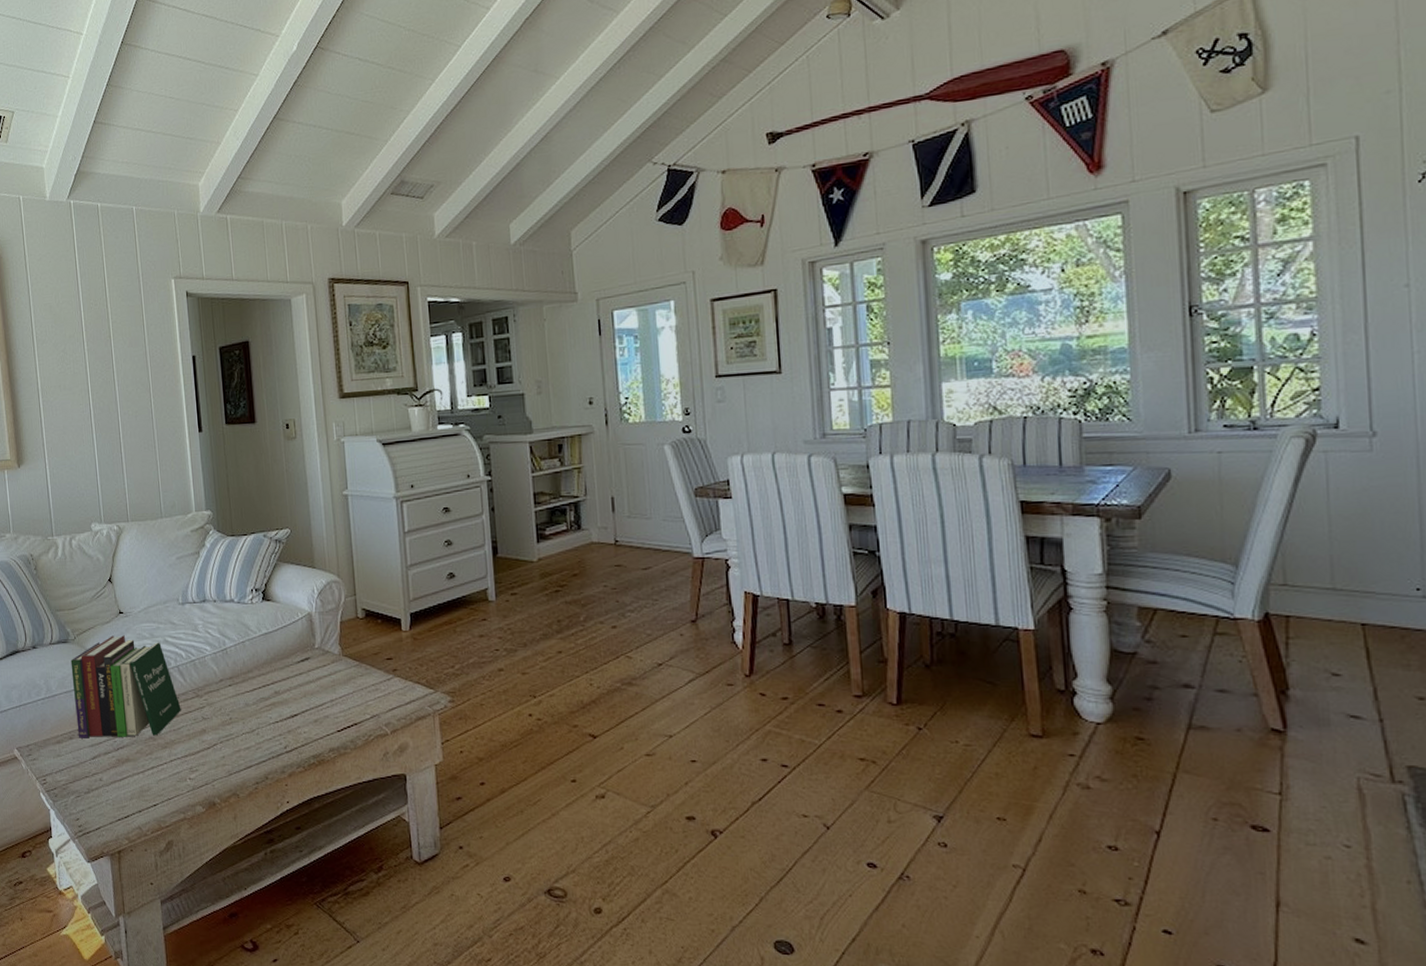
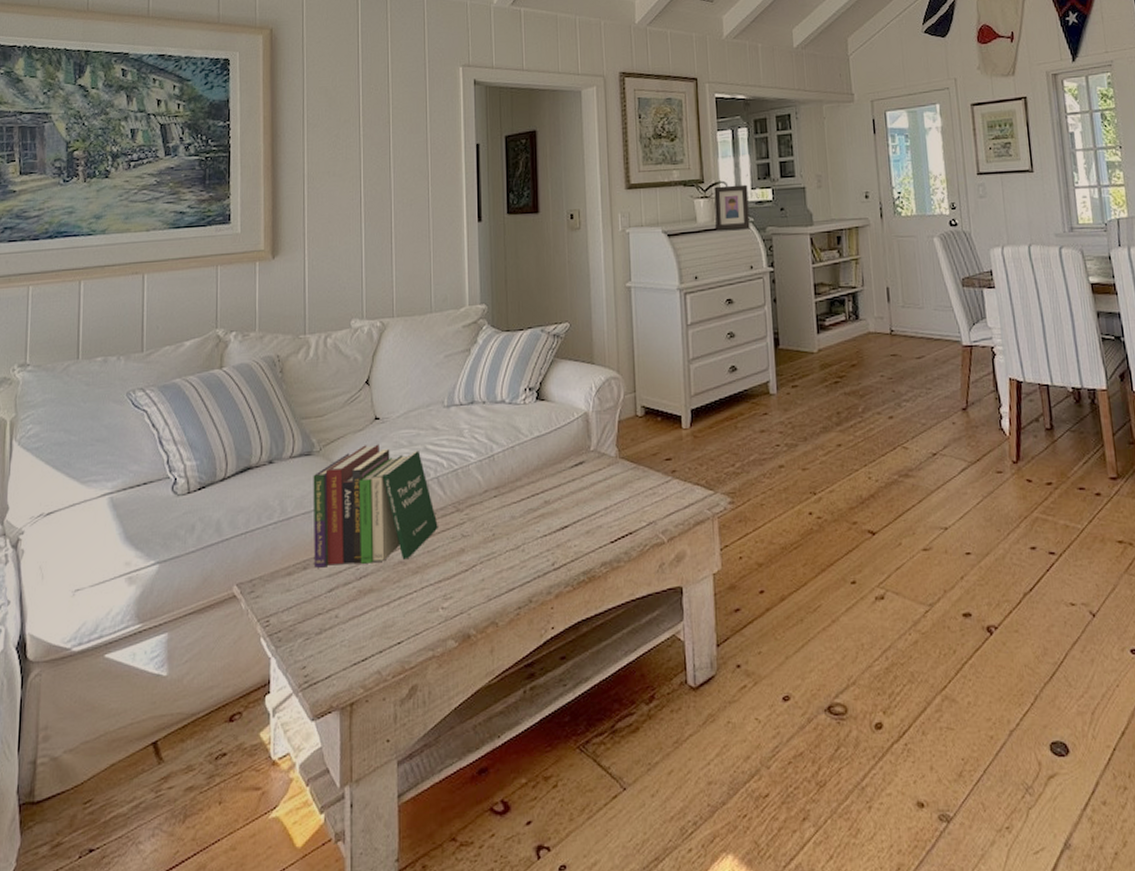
picture frame: none [428,392,466,439] -> present [714,184,750,230]

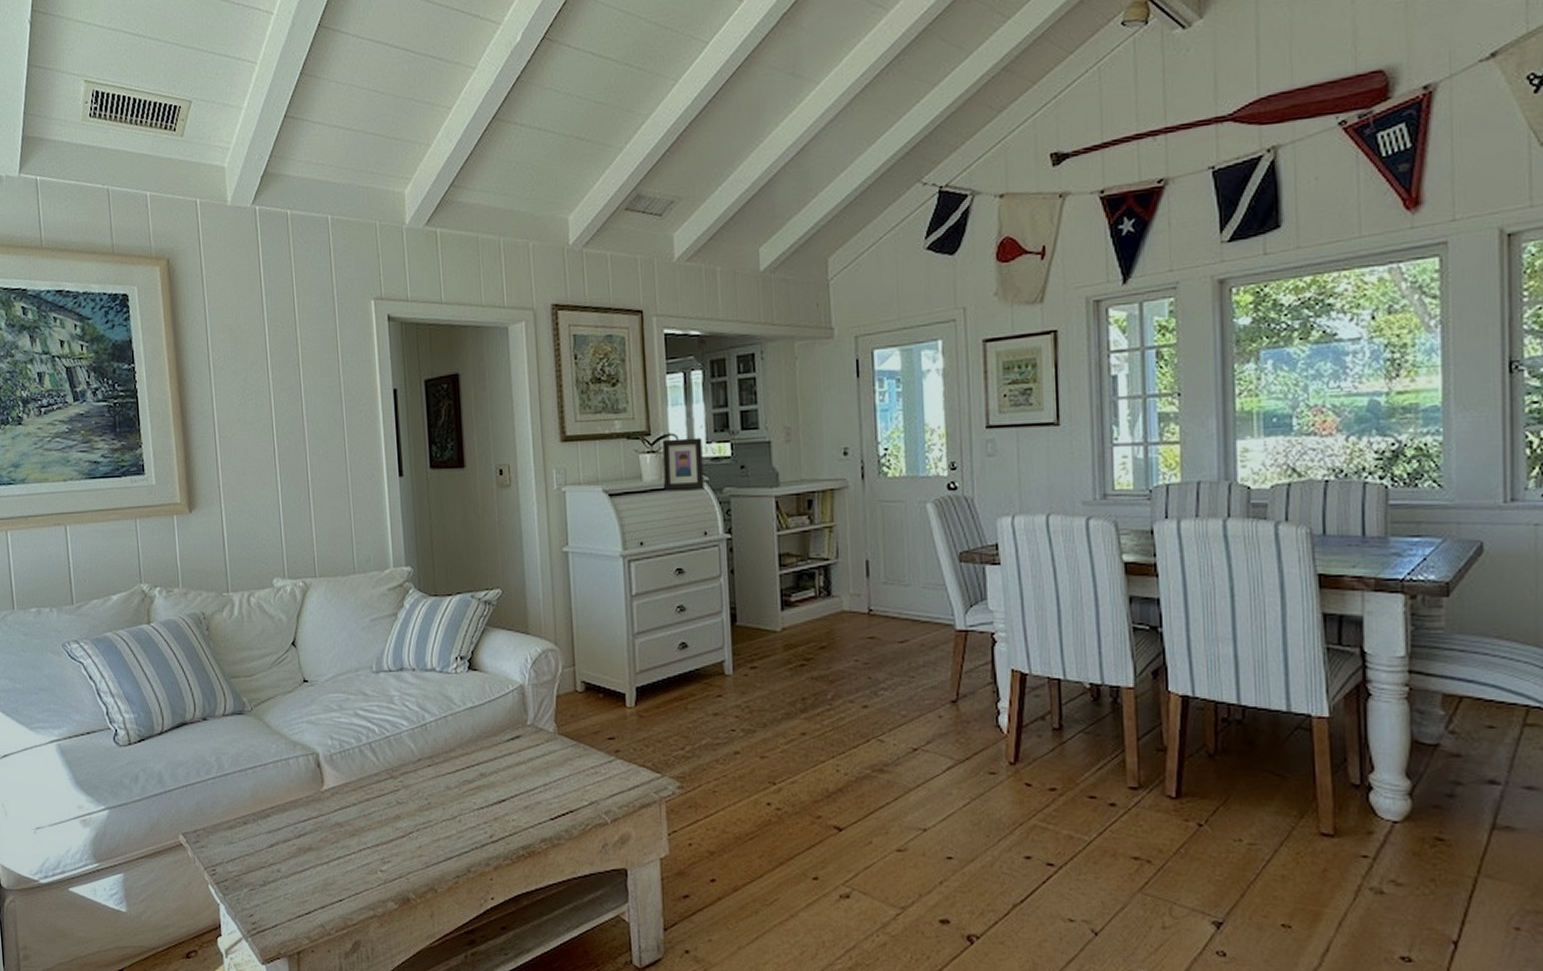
books: present [313,444,438,568] -> none [246,707,373,824]

